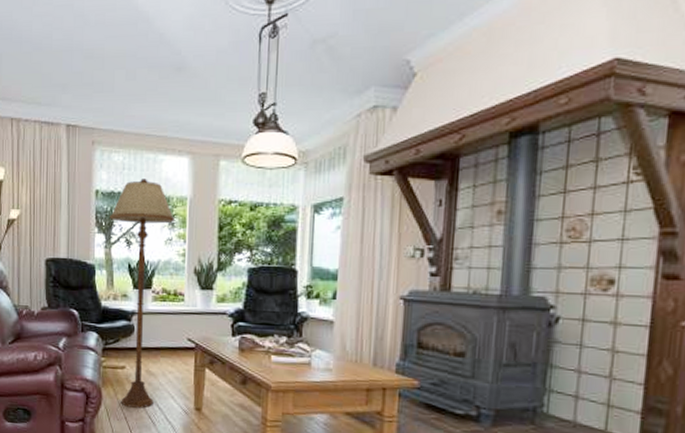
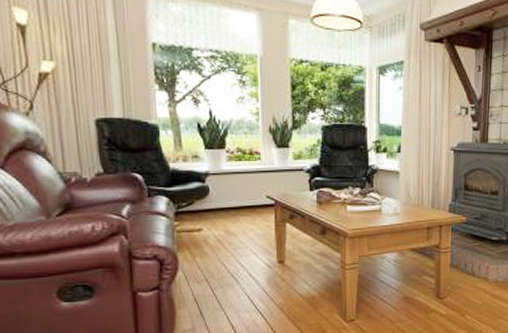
floor lamp: present [110,179,175,408] -> none [172,33,245,269]

